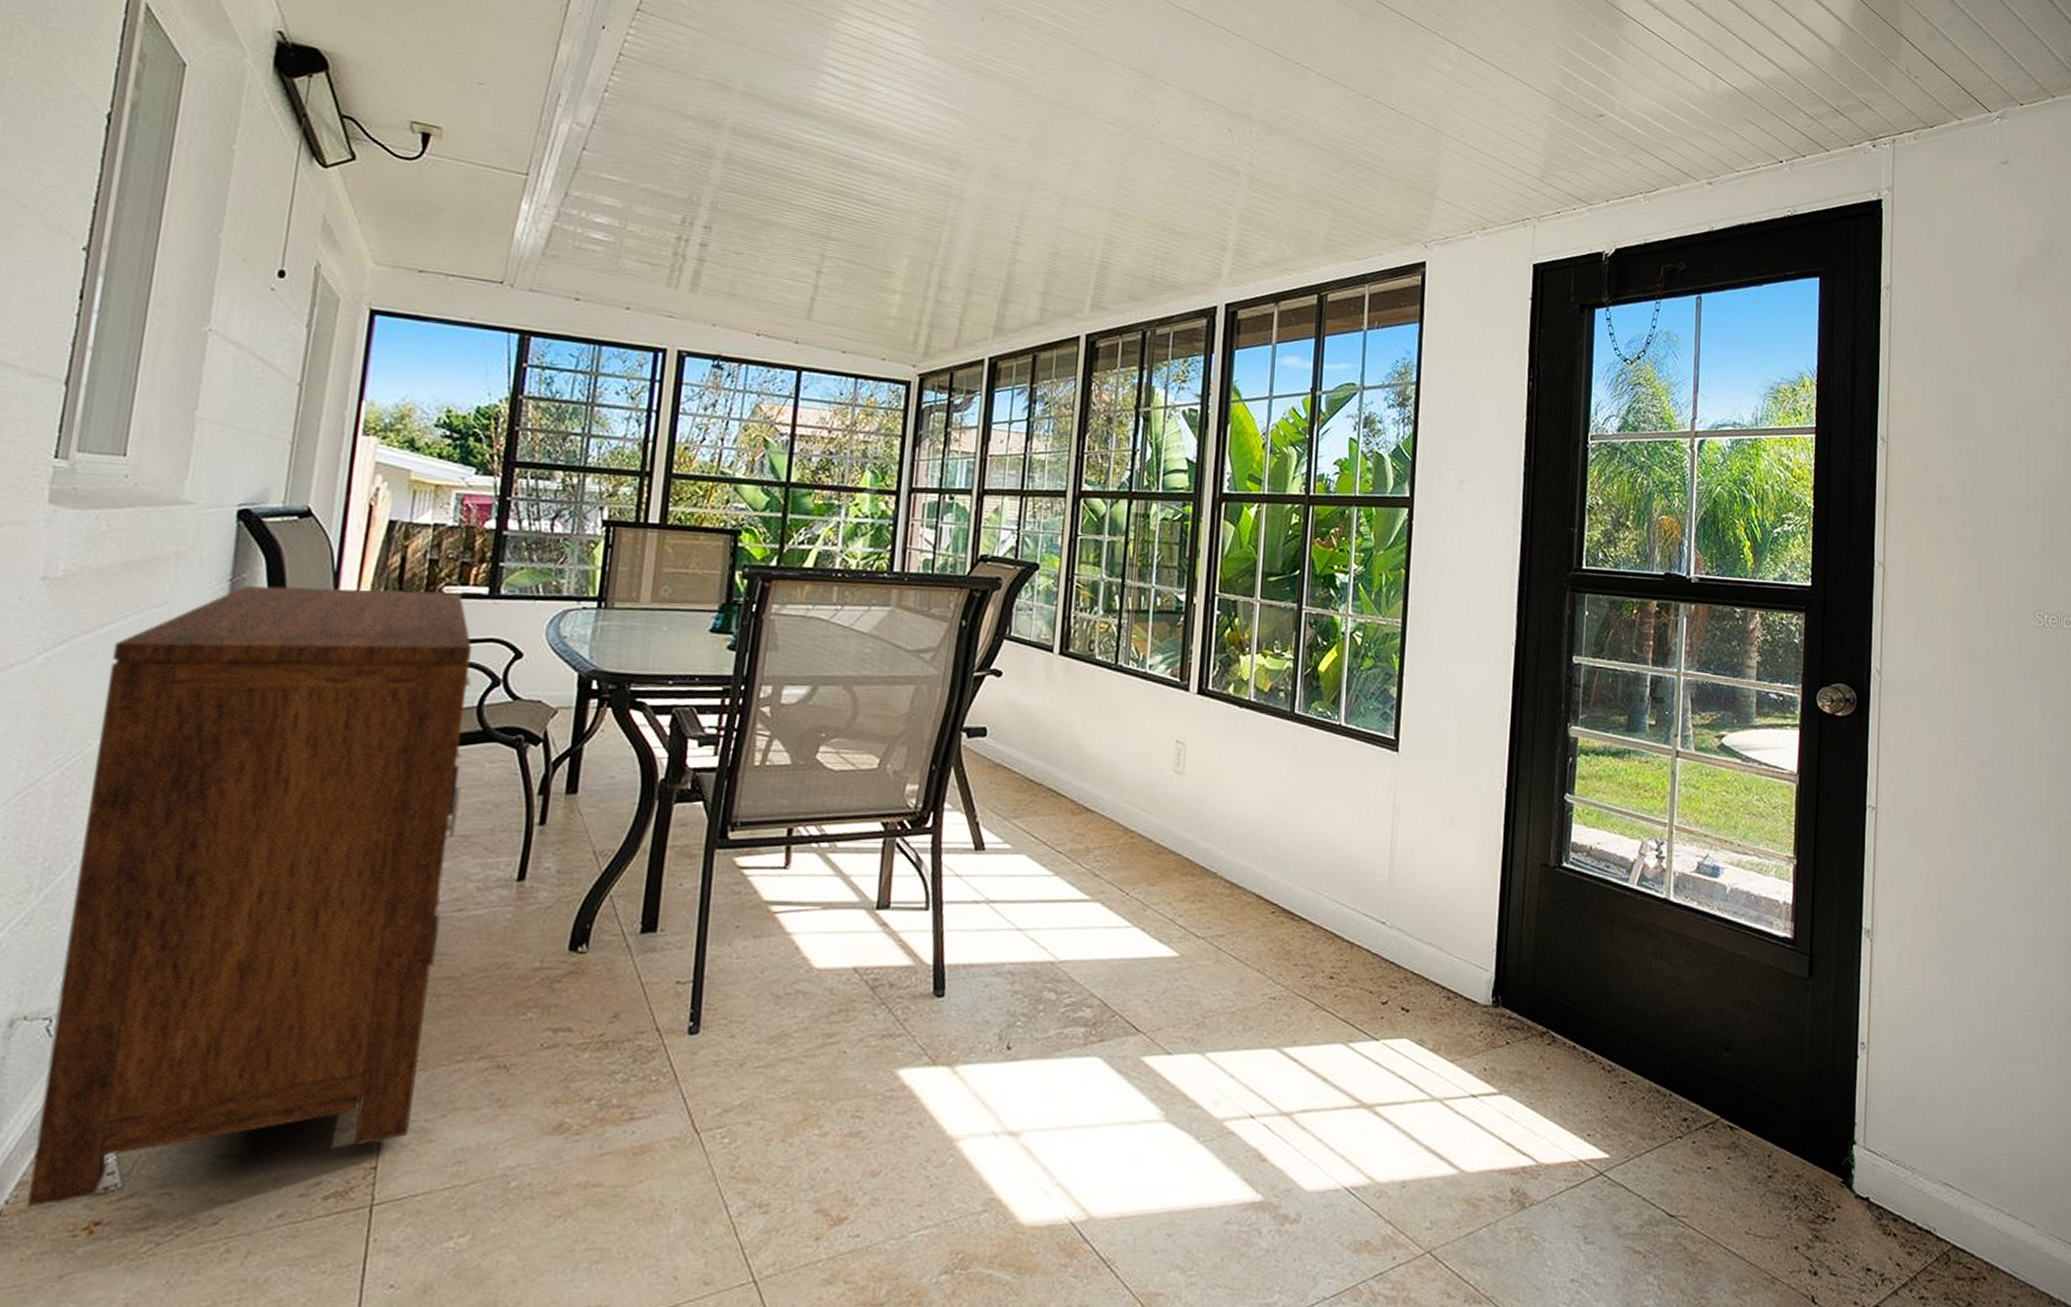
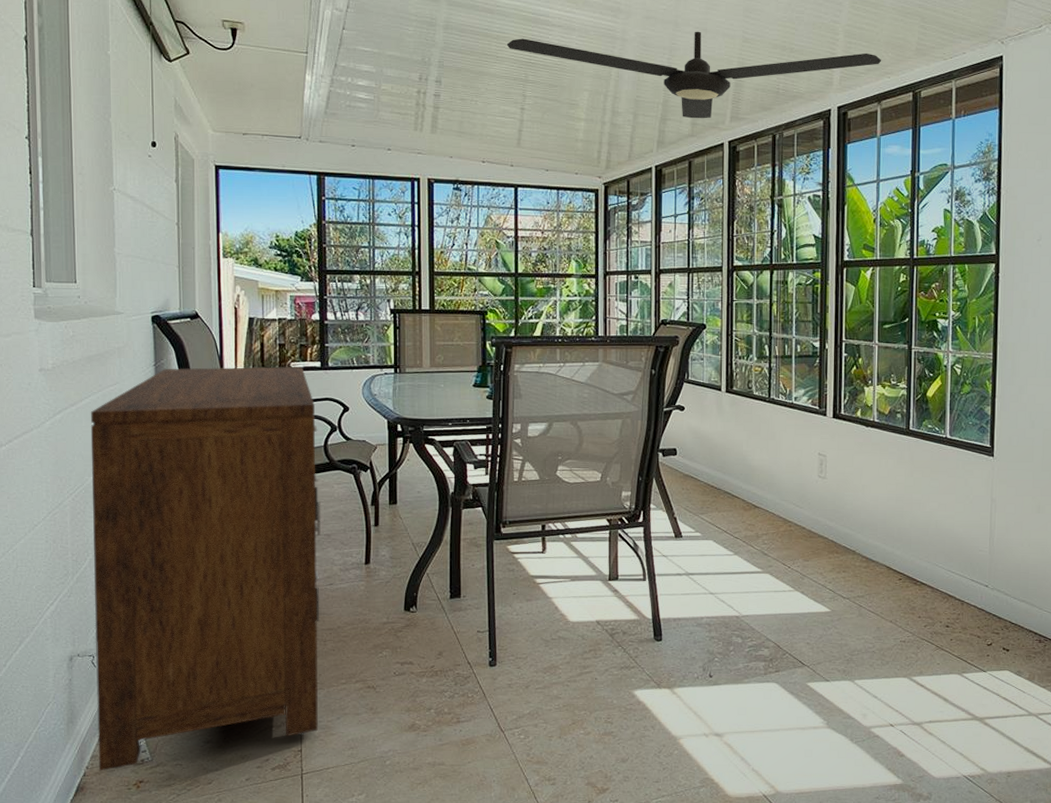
ceiling fan: none [805,184,1283,305] -> present [506,31,882,119]

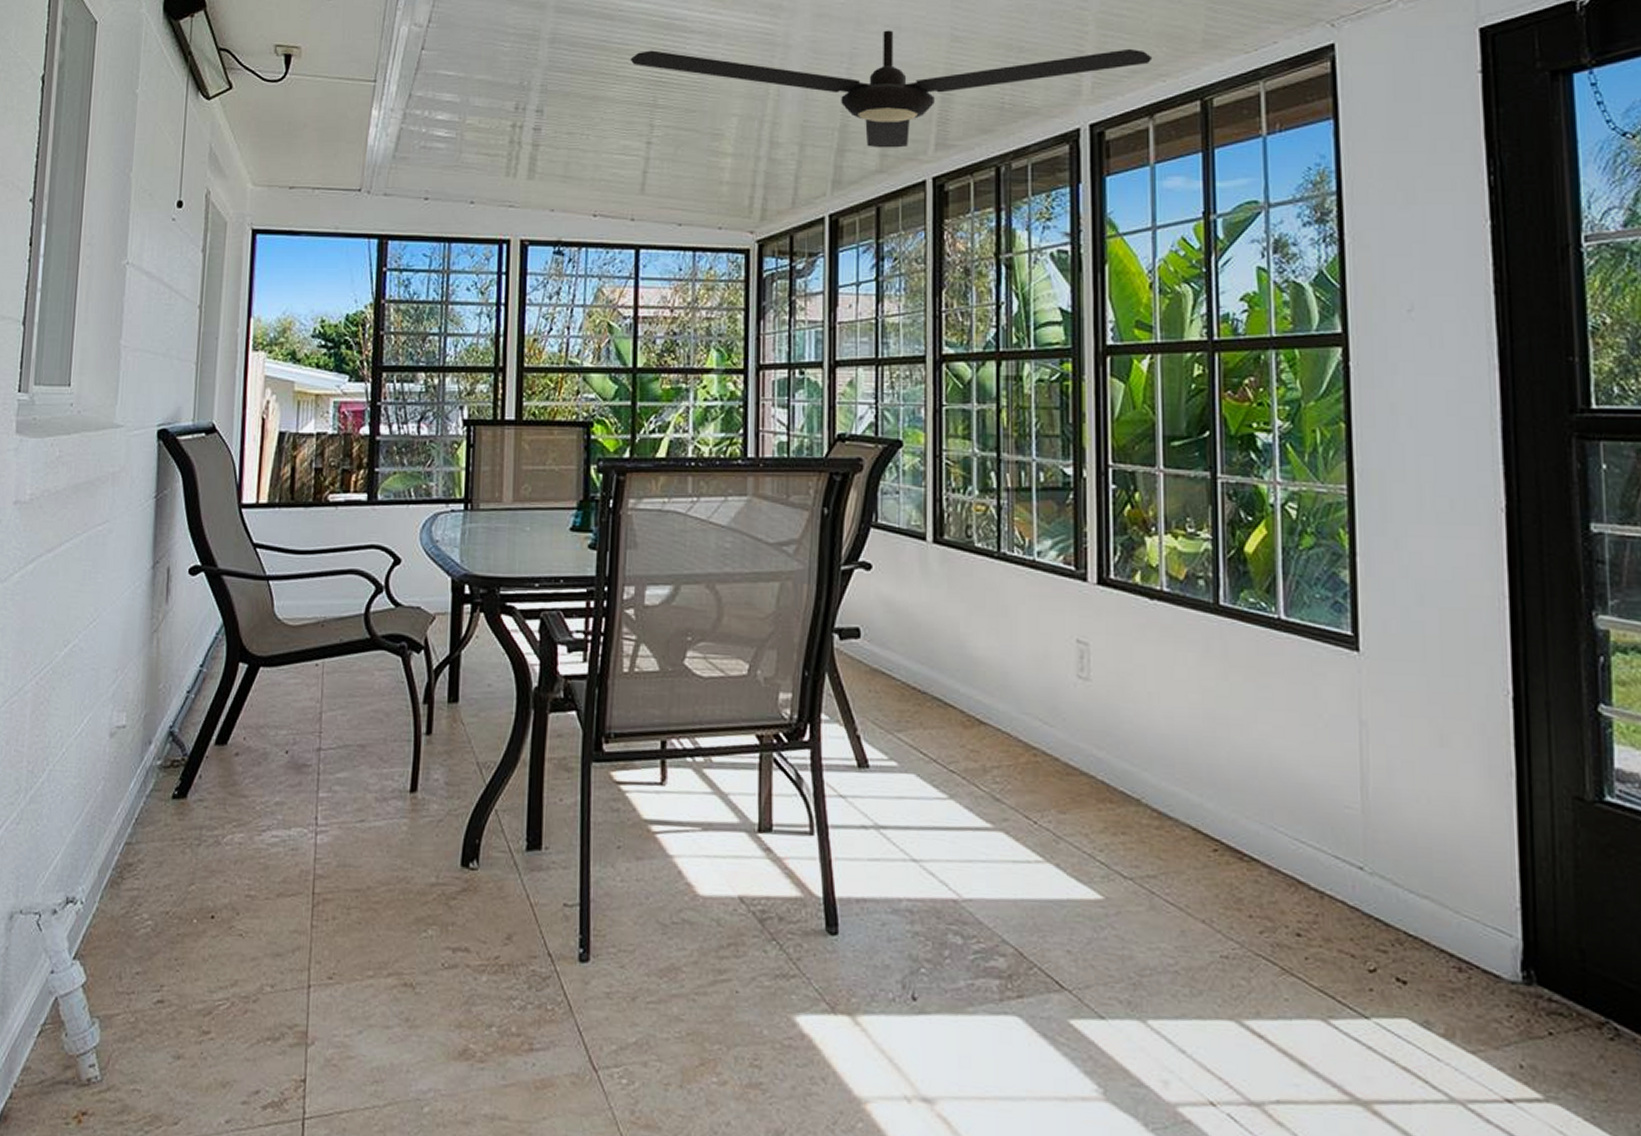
sideboard: present [90,366,322,771] -> none [30,499,358,1093]

